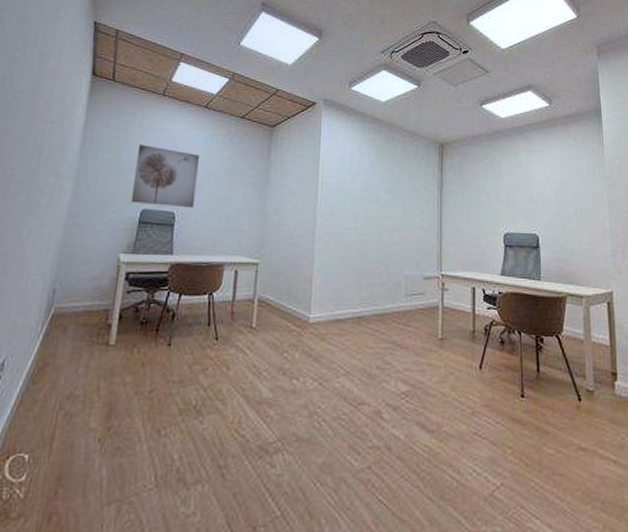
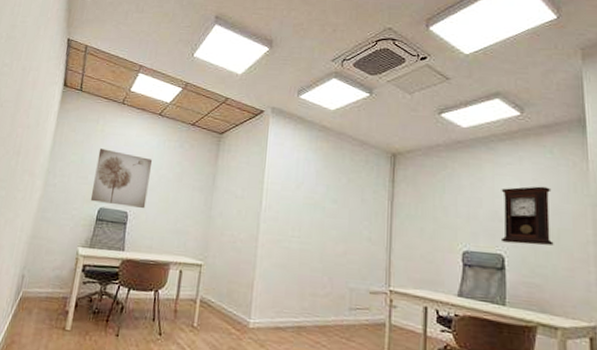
pendulum clock: none [535,170,578,224] -> present [500,186,554,246]

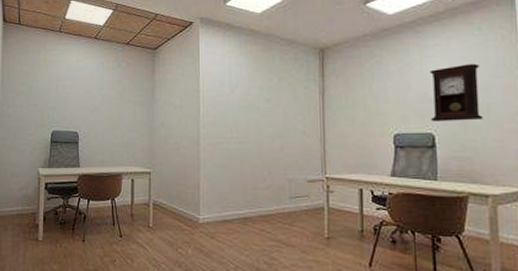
wall art: present [90,148,153,209] -> none [43,76,95,128]

